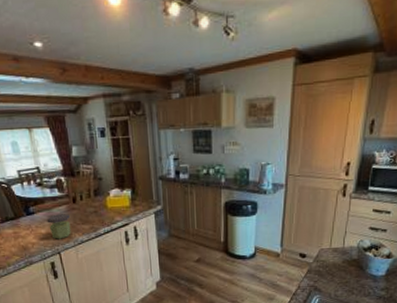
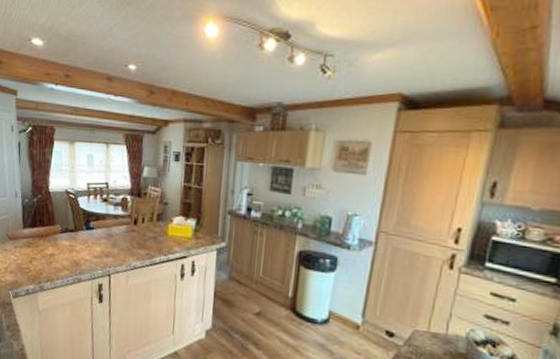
jar: present [46,214,71,239] -> none [104,233,128,261]

